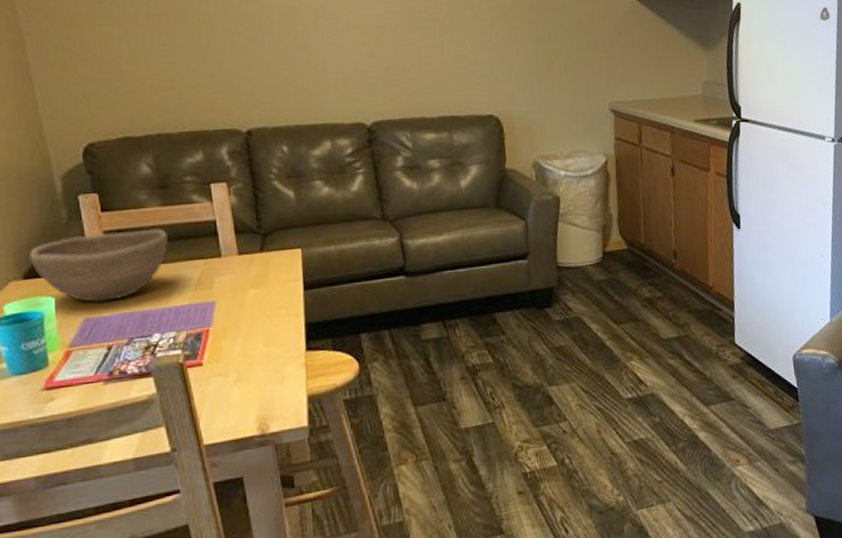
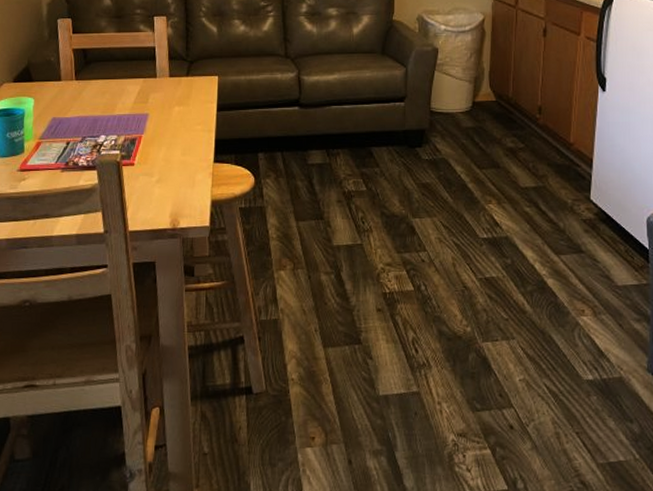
bowl: present [29,228,168,302] -> none [19,50,118,105]

